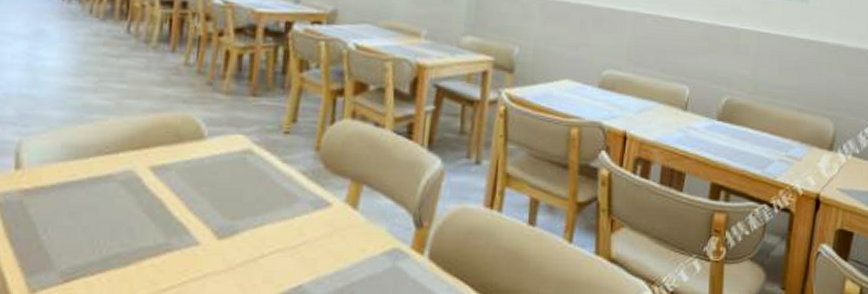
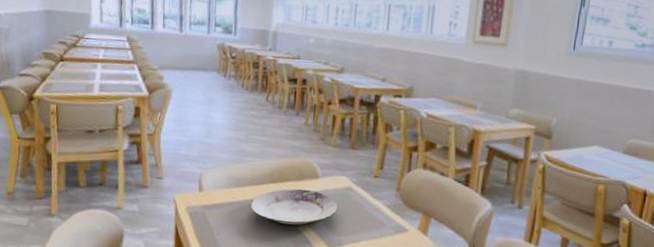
plate: none [97,156,233,210] -> present [250,188,339,225]

